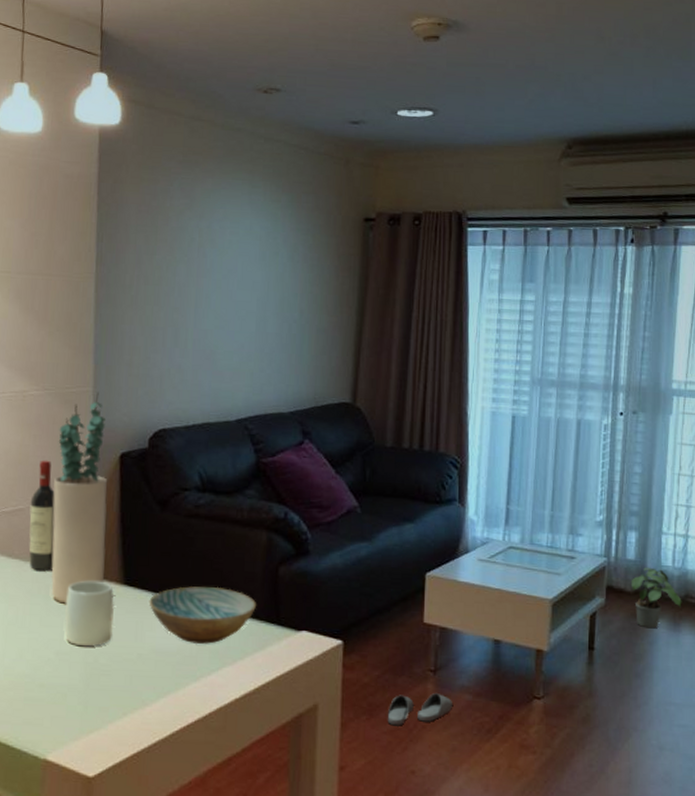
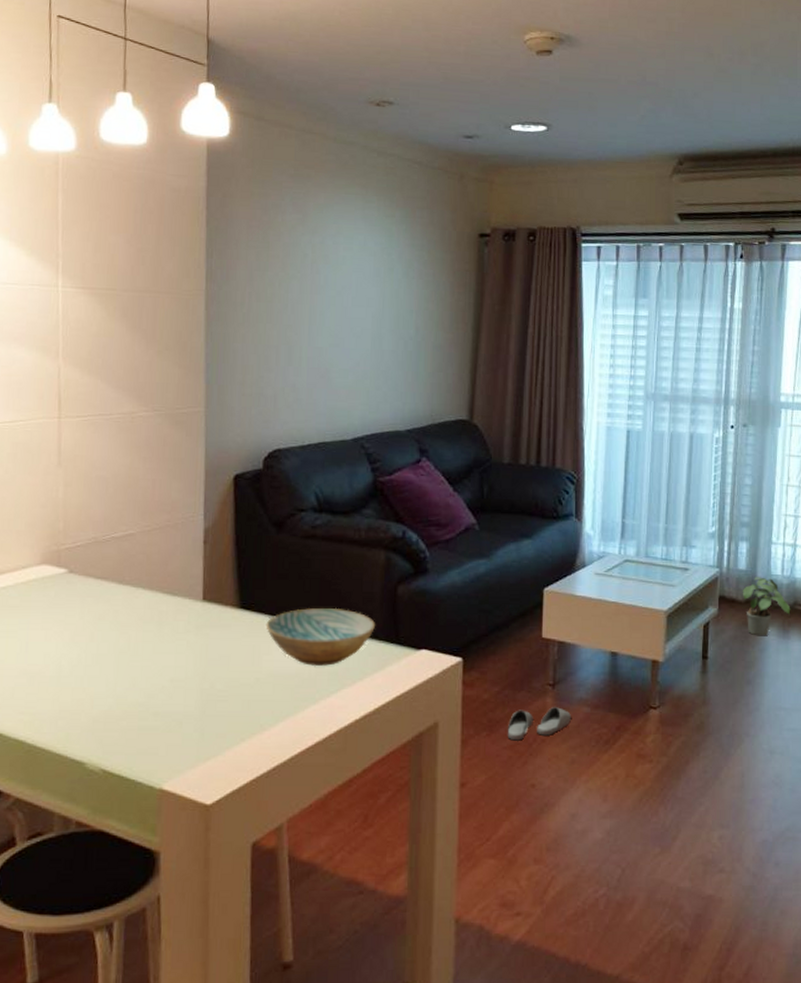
wine bottle: present [29,460,55,571] -> none [140,483,167,596]
vase: present [51,392,108,604] -> none [164,412,222,630]
mug: present [65,580,115,647] -> none [179,605,231,673]

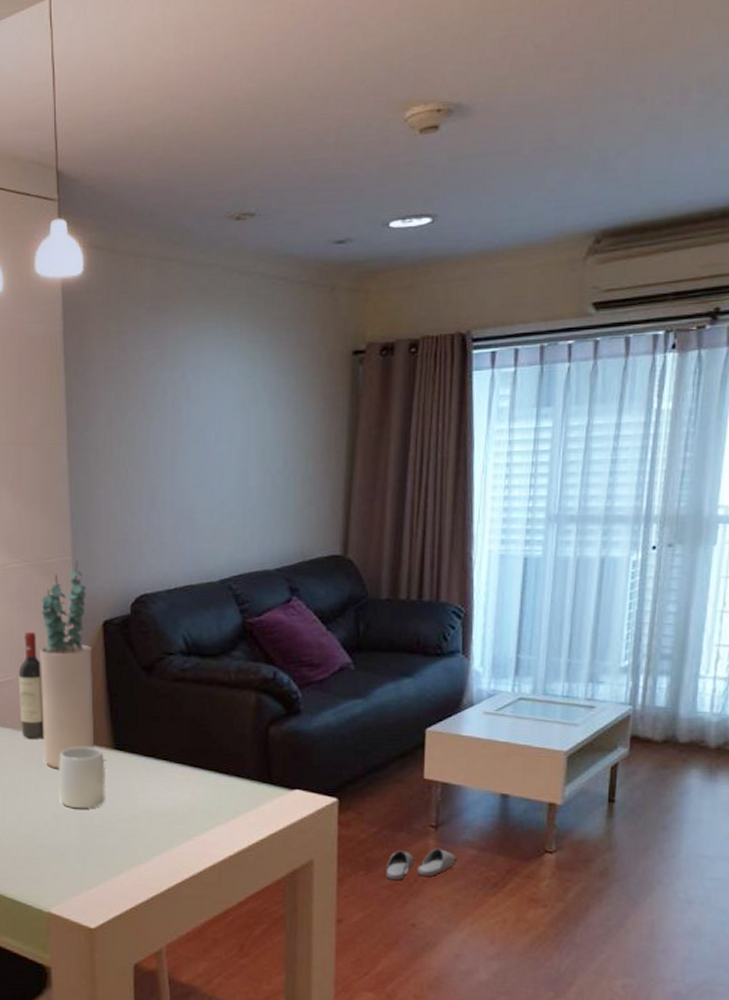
wine bottle: none [140,483,167,596] -> present [18,631,45,738]
vase: none [164,412,222,630] -> present [40,560,95,769]
mug: none [179,605,231,673] -> present [59,746,107,809]
bowl: present [266,607,376,666] -> none [139,748,248,804]
potted plant: present [742,577,791,636] -> none [659,714,720,779]

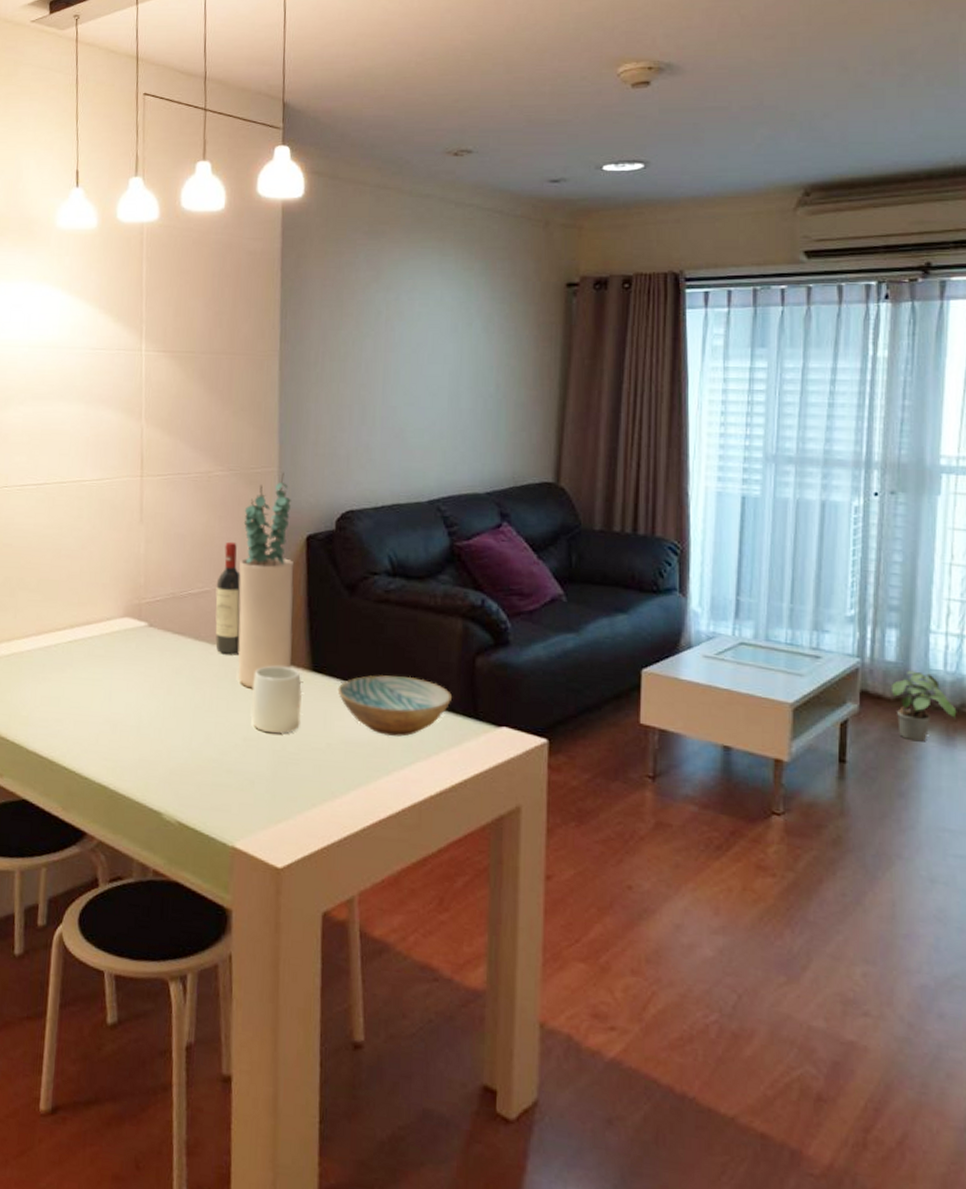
bowl: none [139,748,248,804] -> present [337,675,453,737]
slippers: present [385,849,455,881] -> none [599,801,675,836]
potted plant: none [659,714,720,779] -> present [890,670,957,742]

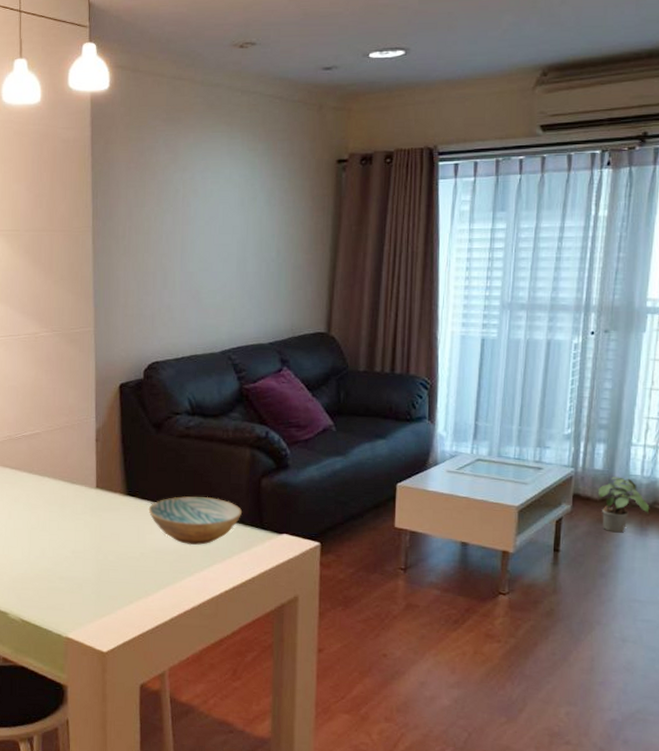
wine bottle: present [215,541,241,654] -> none [45,391,67,484]
vase: present [238,472,294,689] -> none [64,331,110,511]
mug: present [252,665,303,734] -> none [78,492,120,547]

